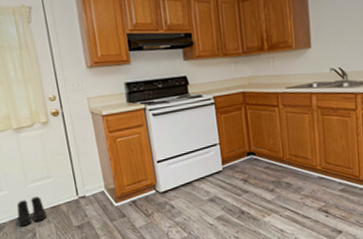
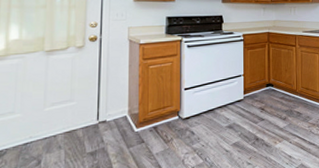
boots: present [16,196,47,227] -> none [23,120,58,153]

